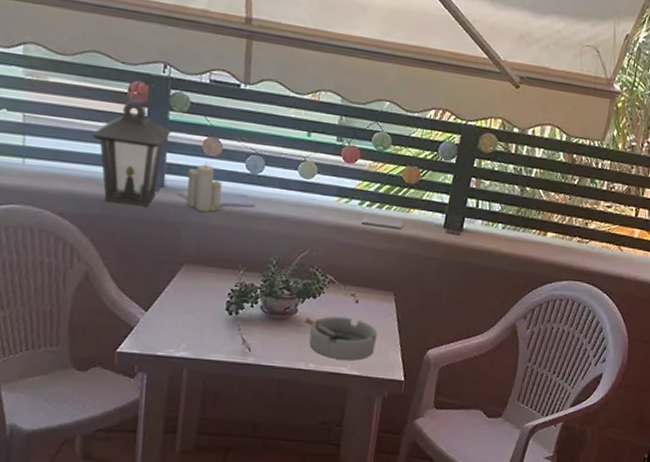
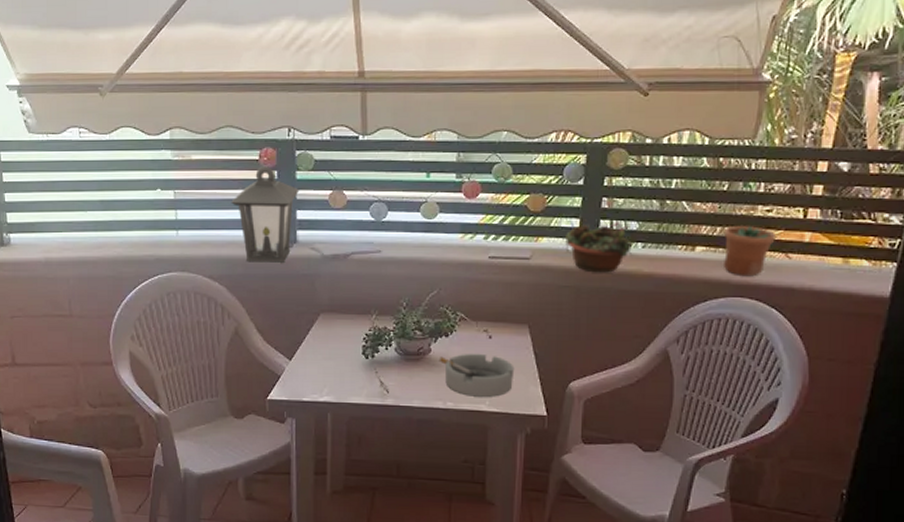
candle: present [186,162,222,212] -> none [317,214,350,262]
succulent planter: none [433,196,495,249] -> present [564,219,633,273]
planter: none [569,217,612,264] -> present [724,226,775,277]

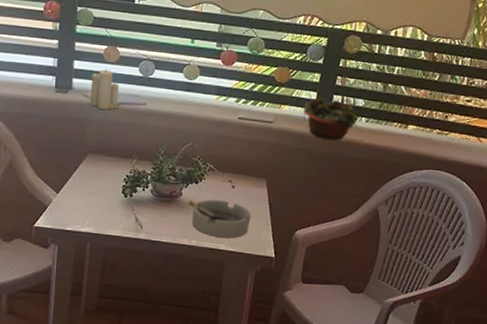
lantern: present [231,166,300,263] -> none [15,17,78,106]
candle: none [317,214,350,262] -> present [90,67,119,110]
planter: present [724,226,775,277] -> none [429,110,472,154]

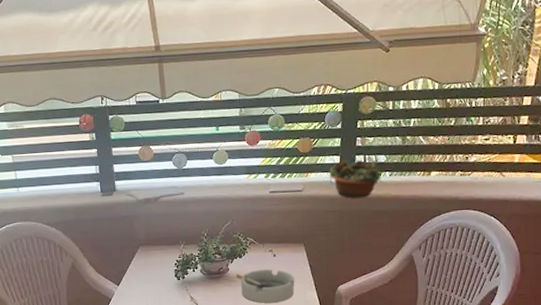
candle: present [90,67,119,110] -> none [131,166,159,205]

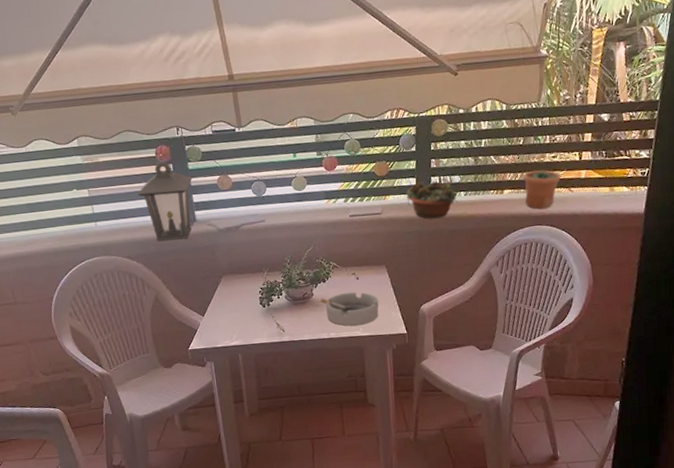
lantern: none [60,130,115,210] -> present [137,161,193,241]
planter: none [453,152,492,193] -> present [524,170,561,209]

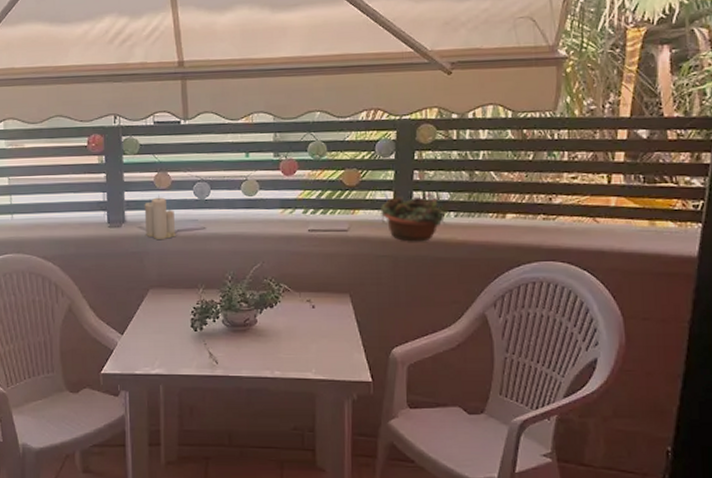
lantern: present [137,161,193,241] -> none [62,152,127,242]
candle: none [211,195,241,234] -> present [144,194,176,239]
ashtray: present [320,292,379,326] -> none [264,322,339,365]
planter: present [524,170,561,209] -> none [533,193,582,241]

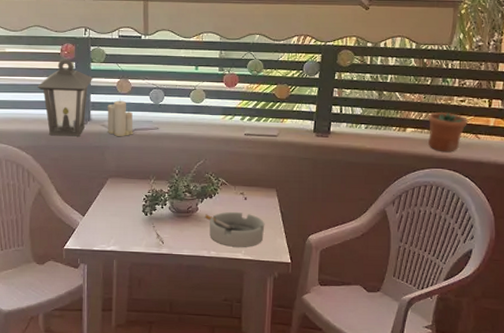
lantern: none [62,152,127,242] -> present [37,58,93,137]
ashtray: none [264,322,339,365] -> present [204,211,265,247]
succulent planter: present [379,191,446,242] -> none [304,105,358,148]
planter: none [533,193,582,241] -> present [428,112,468,153]

